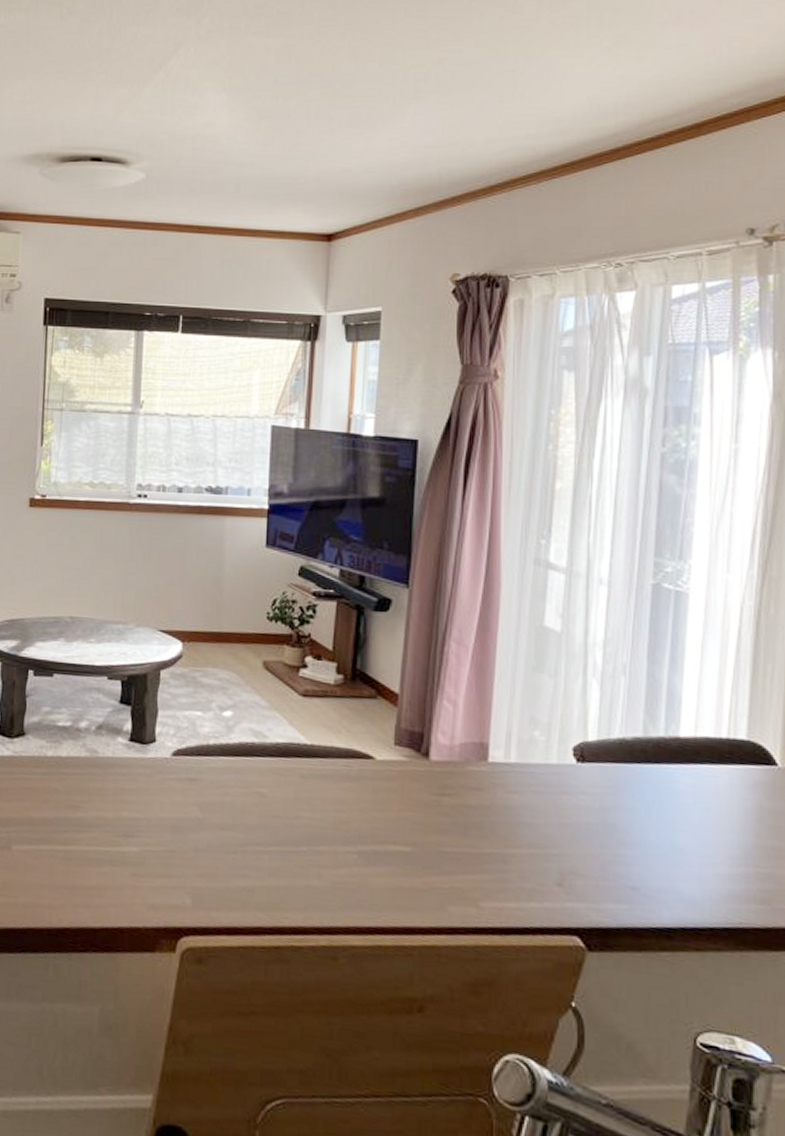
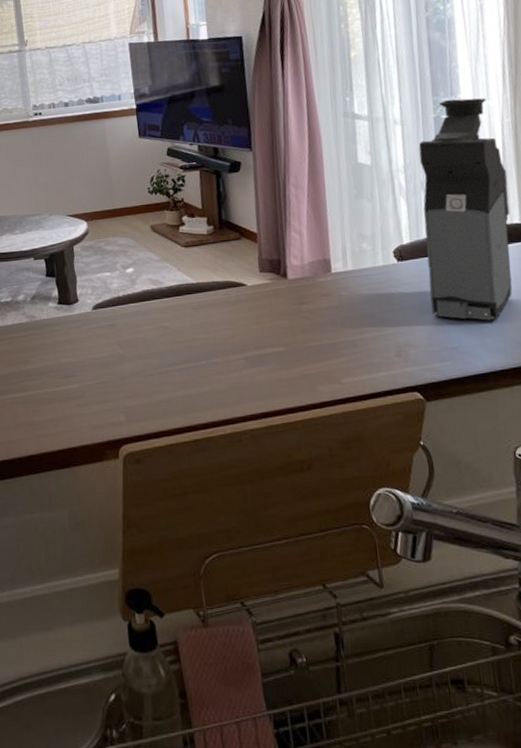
coffee maker: none [613,563,739,861] -> present [418,98,513,321]

